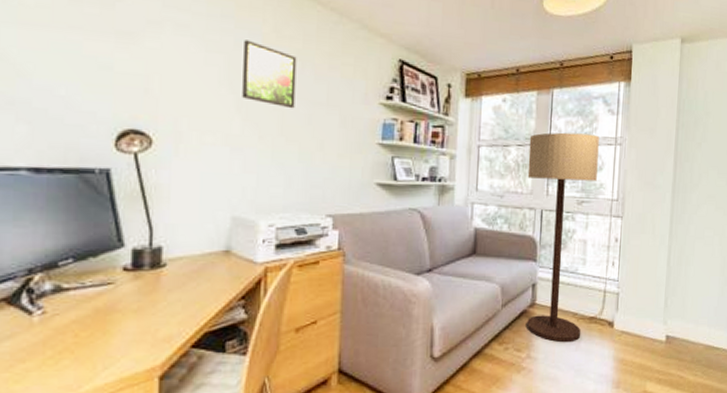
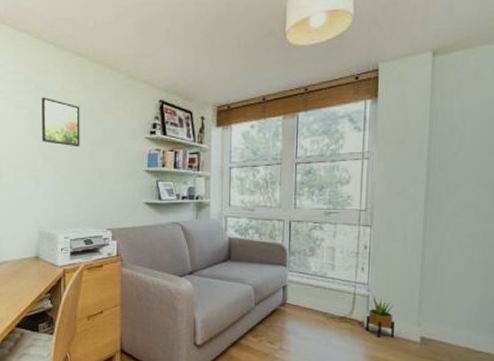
floor lamp: present [527,132,599,343] -> none [276,151,346,339]
potted plant: none [614,292,643,338] -> present [365,295,395,338]

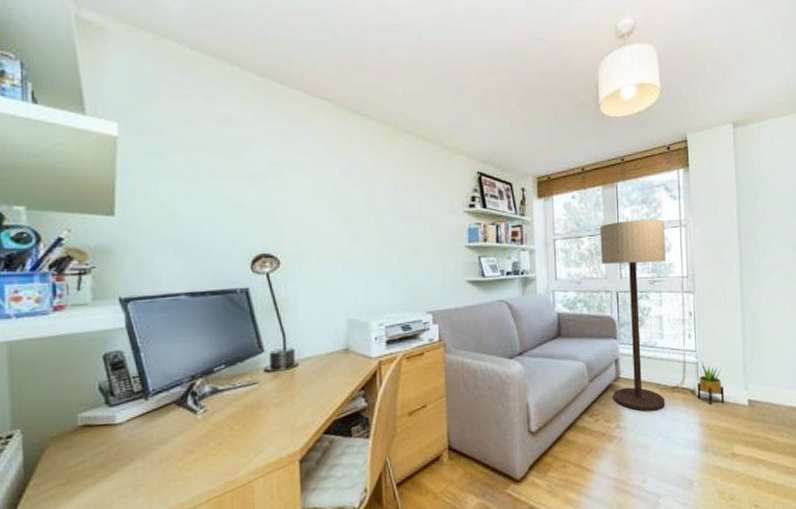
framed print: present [42,97,80,147] -> none [347,170,393,224]
floor lamp: none [276,151,346,339] -> present [599,219,666,412]

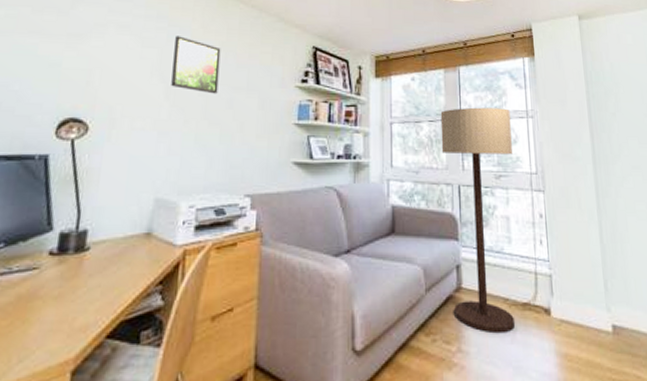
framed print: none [347,170,393,224] -> present [171,36,221,94]
potted plant: present [697,362,725,404] -> none [551,274,585,328]

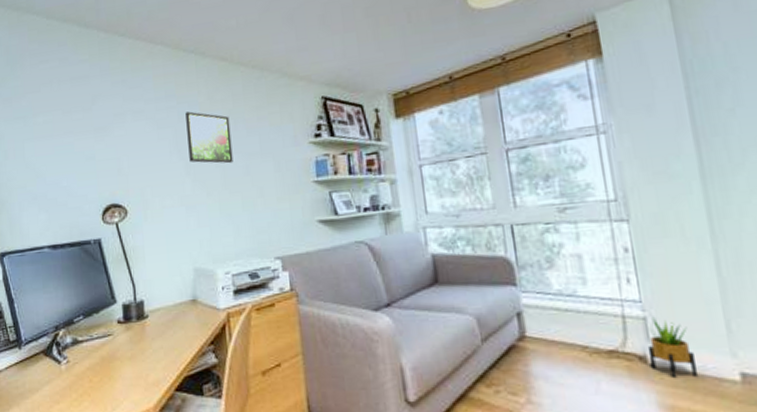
floor lamp: present [440,107,515,334] -> none [479,127,599,384]
potted plant: none [551,274,585,328] -> present [647,316,699,377]

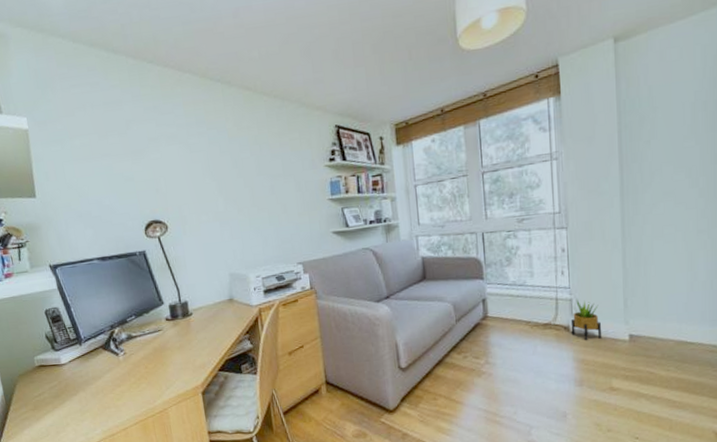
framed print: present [185,111,233,164] -> none [215,137,260,184]

